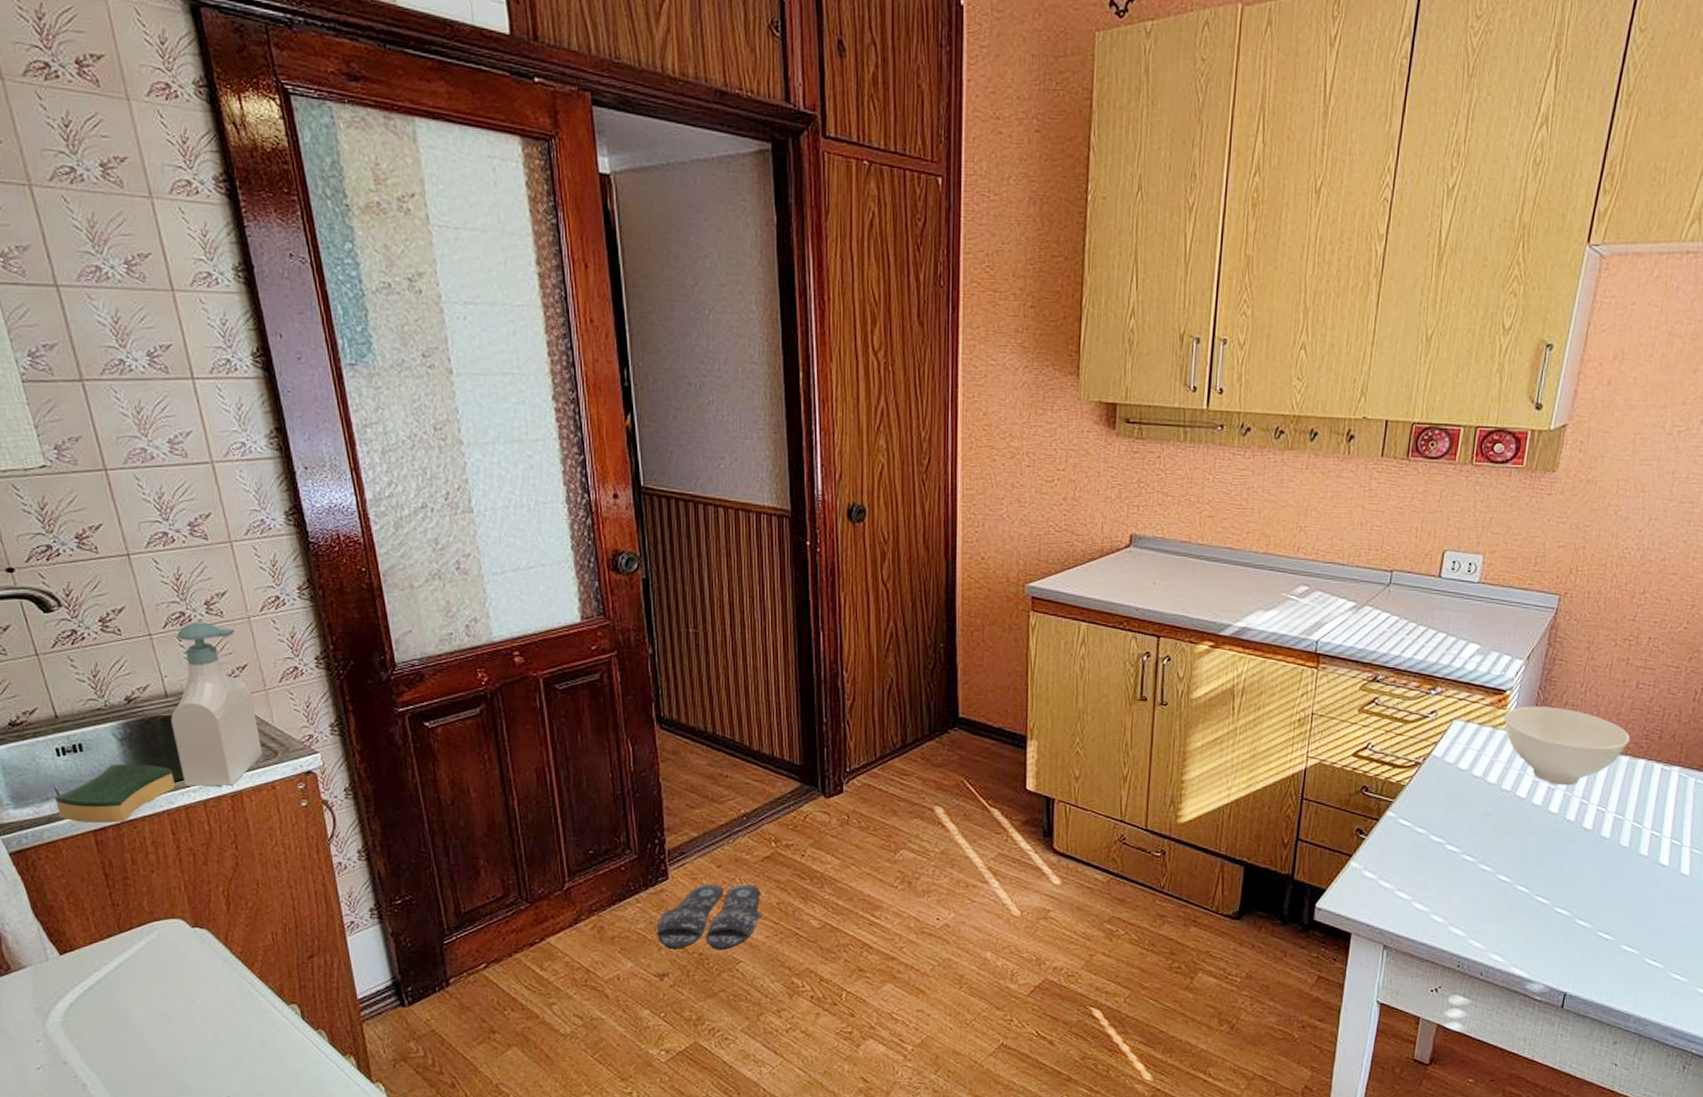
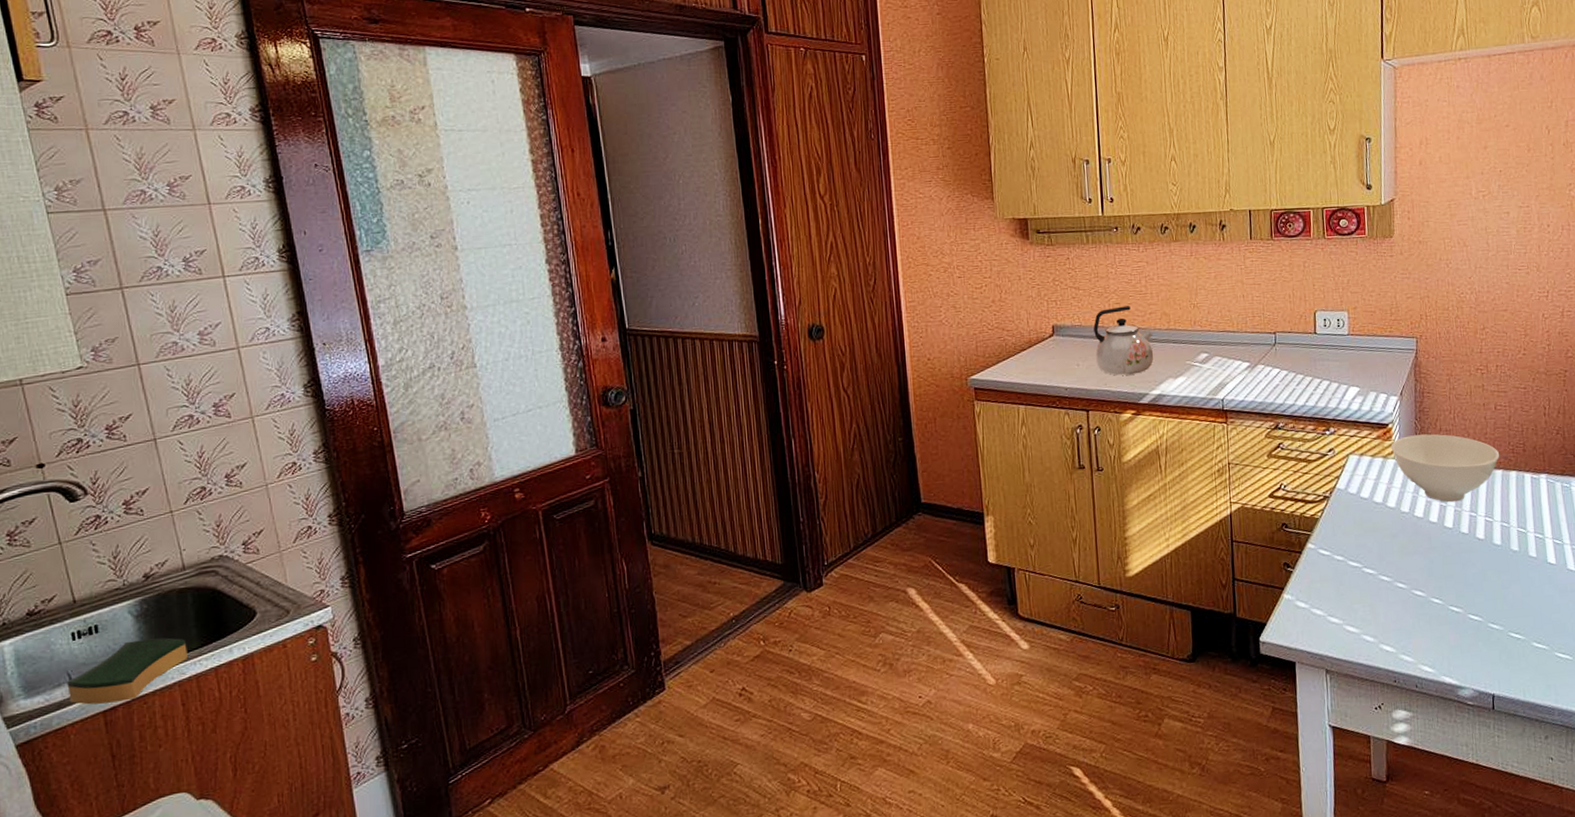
soap bottle: present [171,622,262,787] -> none [187,494,275,655]
slippers: present [656,884,763,950] -> none [656,685,756,760]
kettle: none [1176,520,1248,601] -> present [1093,306,1154,376]

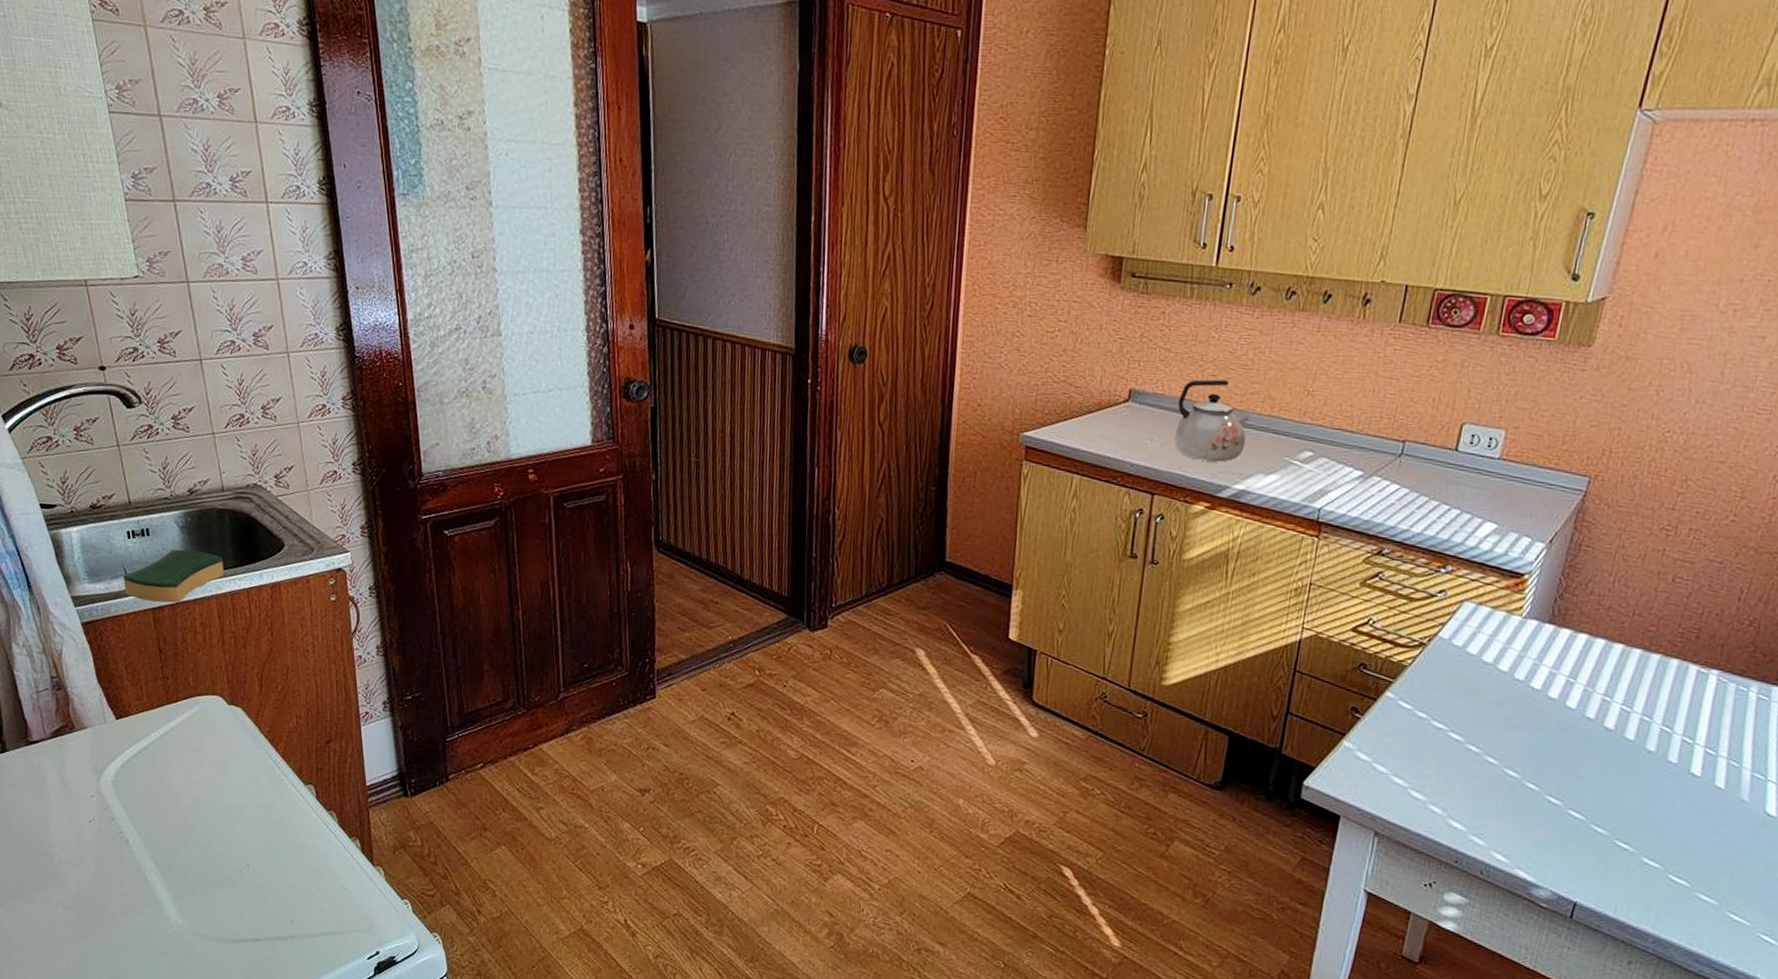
bowl: present [1390,434,1500,502] -> none [1519,592,1663,681]

